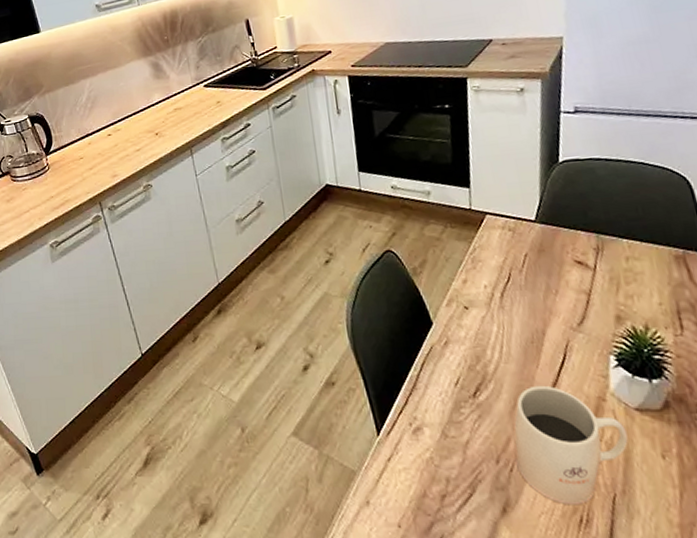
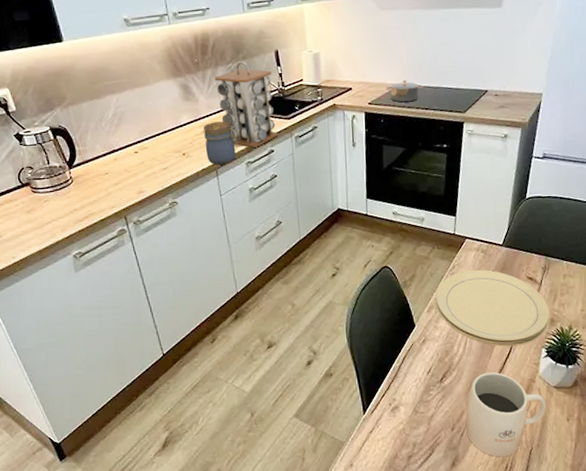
jar: none [176,97,212,144] -> present [204,121,238,166]
spice rack: none [184,33,254,123] -> present [214,61,278,148]
cooking pot: none [369,36,414,62] -> present [386,79,424,103]
plate: none [454,252,615,352] -> present [435,269,550,347]

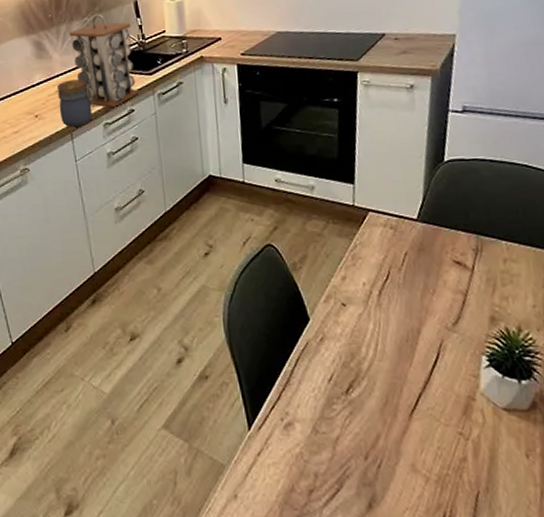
cooking pot: present [386,79,424,103] -> none [260,25,306,52]
plate: present [435,269,550,347] -> none [333,250,489,351]
mug: present [465,371,547,458] -> none [382,383,495,502]

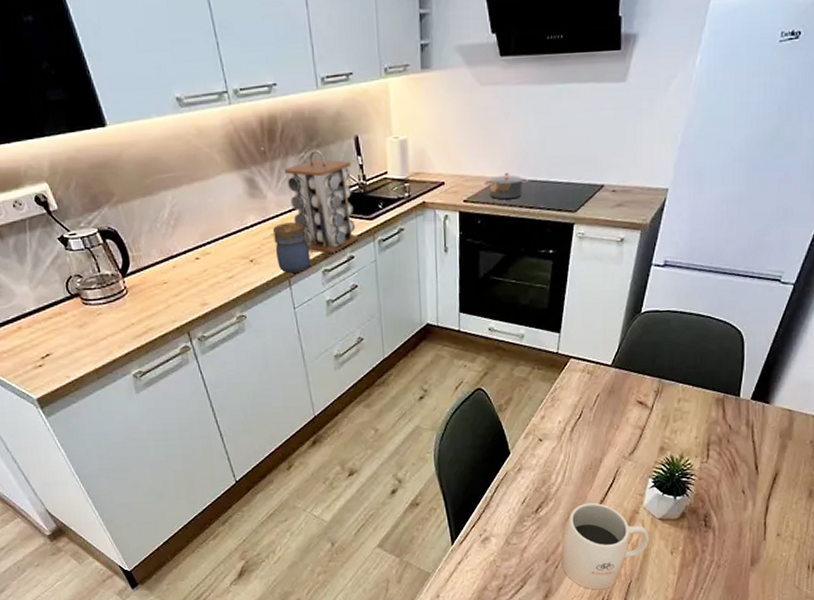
cooking pot: none [260,25,306,52] -> present [484,172,529,200]
mug: none [382,383,495,502] -> present [561,502,650,590]

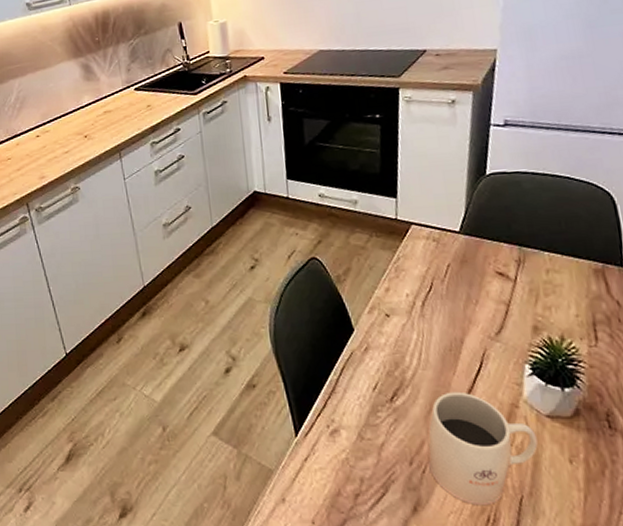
jar: present [273,222,313,274] -> none [106,100,141,147]
spice rack: present [284,149,359,253] -> none [115,36,185,127]
cooking pot: present [484,172,529,200] -> none [303,44,348,70]

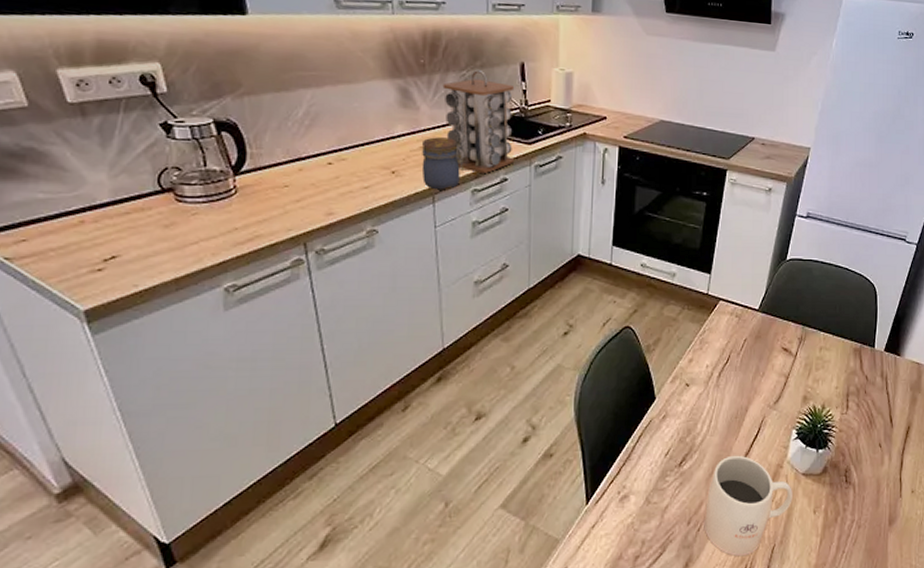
jar: none [106,100,141,147] -> present [422,137,464,190]
spice rack: none [115,36,185,127] -> present [442,69,515,173]

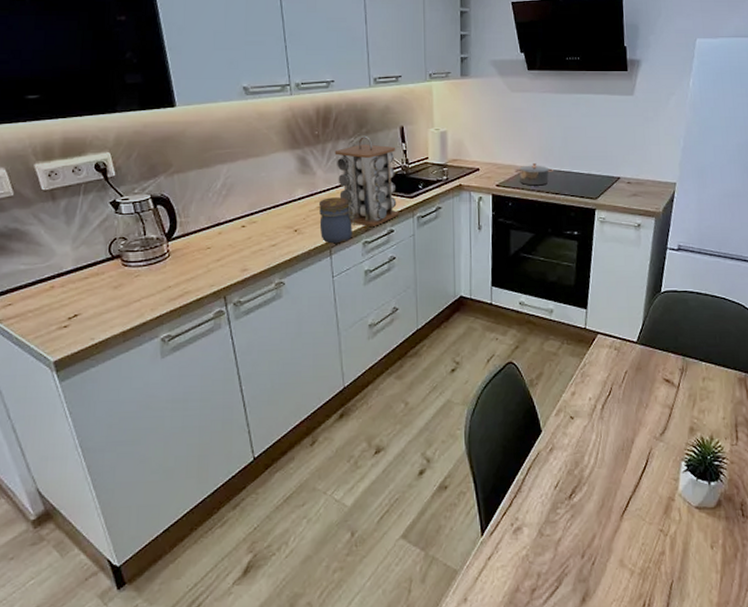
cooking pot: none [645,115,687,141] -> present [514,162,554,186]
mug: present [704,455,794,557] -> none [597,487,688,593]

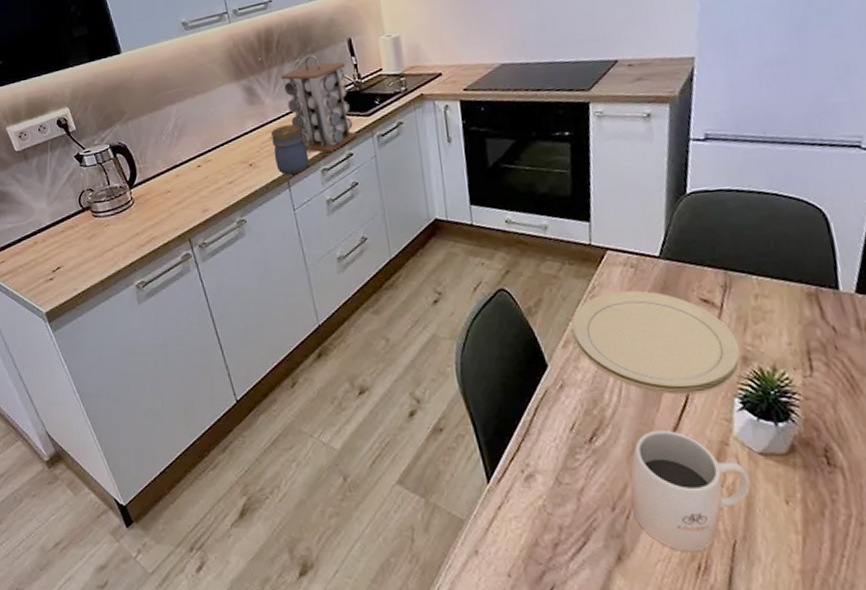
cooking pot: present [514,162,554,186] -> none [484,57,533,86]
plate: none [564,368,689,458] -> present [571,290,741,395]
mug: none [597,487,688,593] -> present [630,429,752,553]

